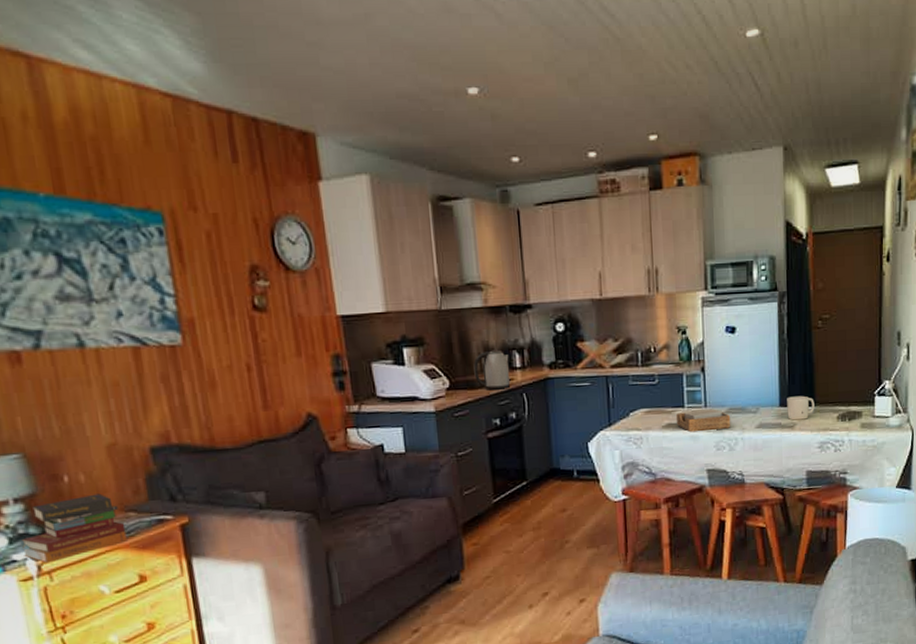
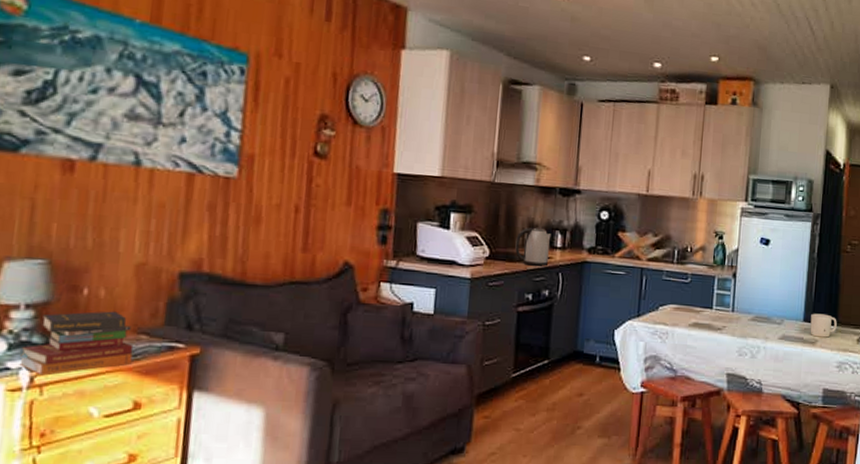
napkin holder: present [675,409,731,433] -> none [702,313,756,336]

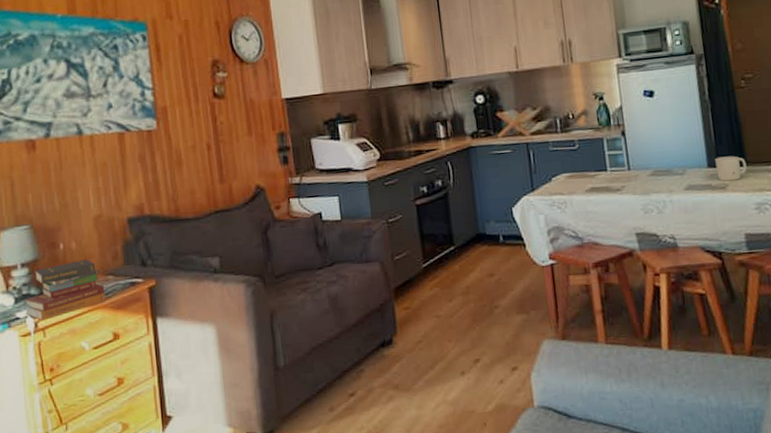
kettle: present [515,227,551,267] -> none [401,122,436,160]

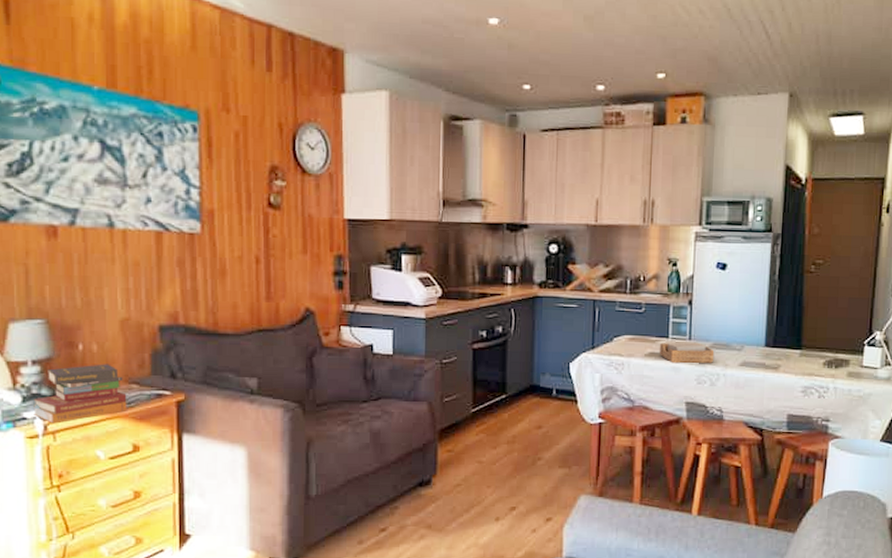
napkin holder: none [599,171,658,196] -> present [659,342,715,364]
mug: present [715,155,747,181] -> none [772,338,801,362]

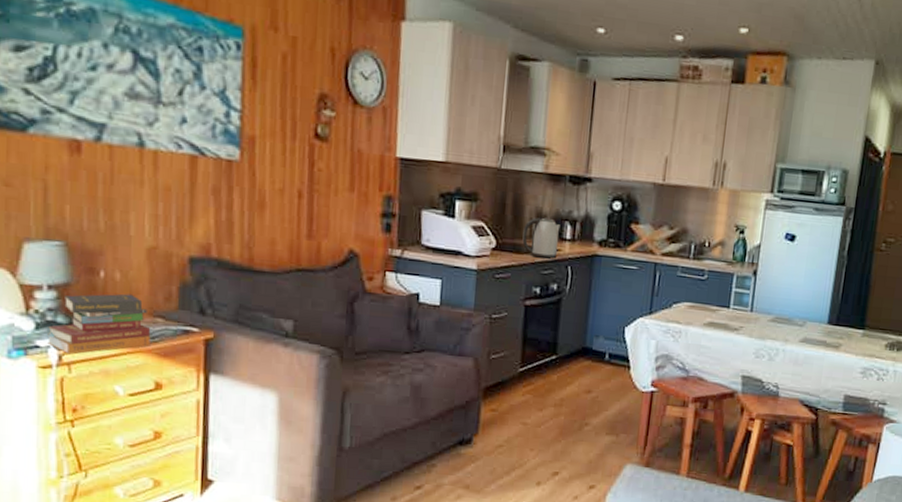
kettle: none [466,264,501,303] -> present [522,217,561,259]
napkin holder: present [659,342,715,364] -> none [718,312,776,338]

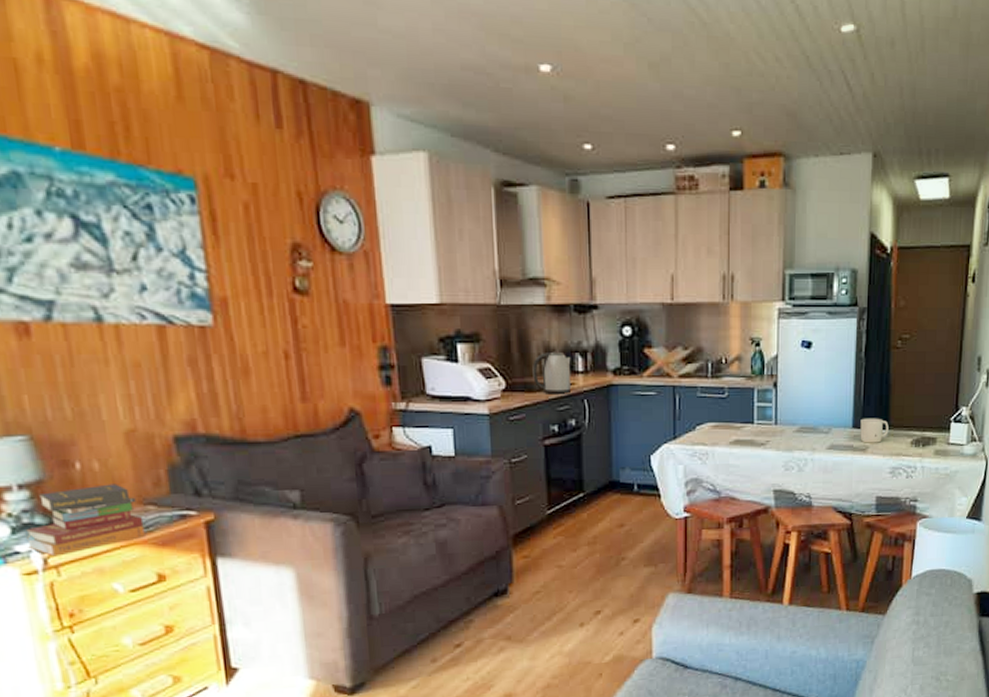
mug: none [834,315,865,342] -> present [860,418,889,443]

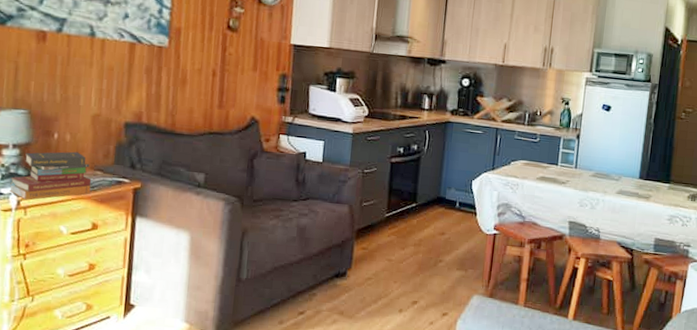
kettle: present [532,351,572,394] -> none [389,91,420,125]
mug: present [860,418,889,443] -> none [645,172,670,194]

